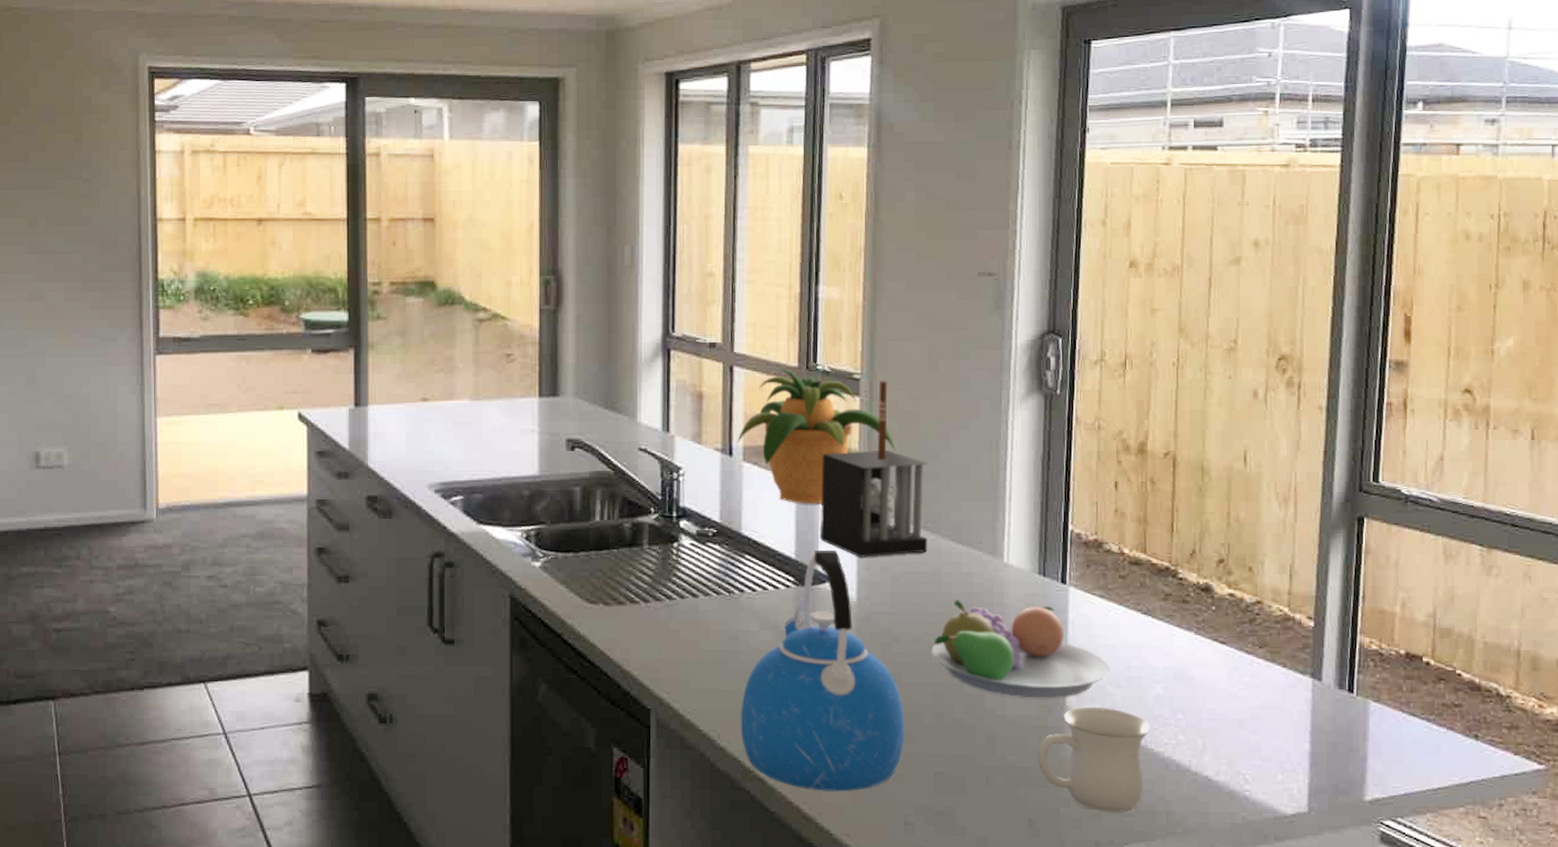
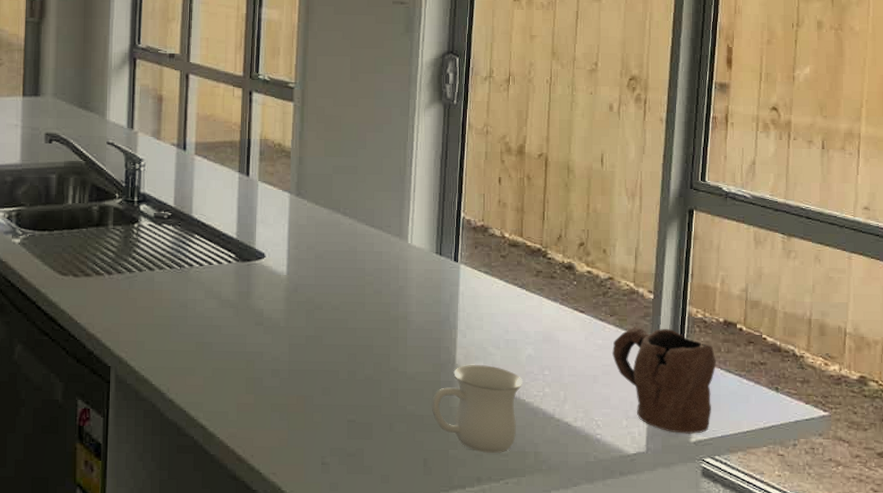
potted plant: present [737,368,897,504] -> none [190,76,323,193]
kettle: present [740,549,905,792] -> none [186,231,324,437]
knife block: present [820,381,931,557] -> none [257,89,350,238]
fruit bowl: present [931,600,1110,699] -> none [347,274,492,358]
mug: none [1261,659,1396,792] -> present [611,325,716,435]

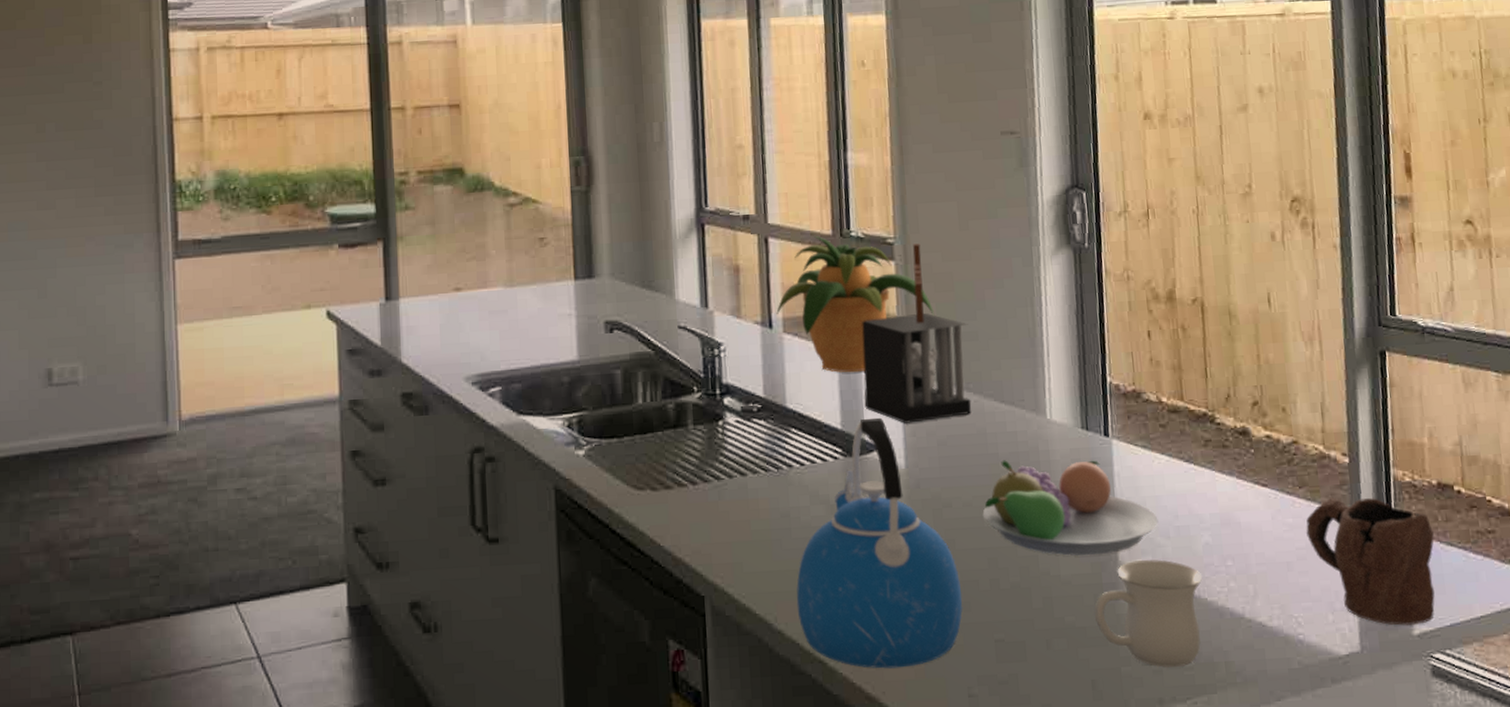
kettle: none [186,231,324,437] -> present [796,417,963,669]
potted plant: none [190,76,323,193] -> present [776,236,935,373]
knife block: none [257,89,350,238] -> present [862,244,972,424]
fruit bowl: none [347,274,492,358] -> present [982,460,1159,556]

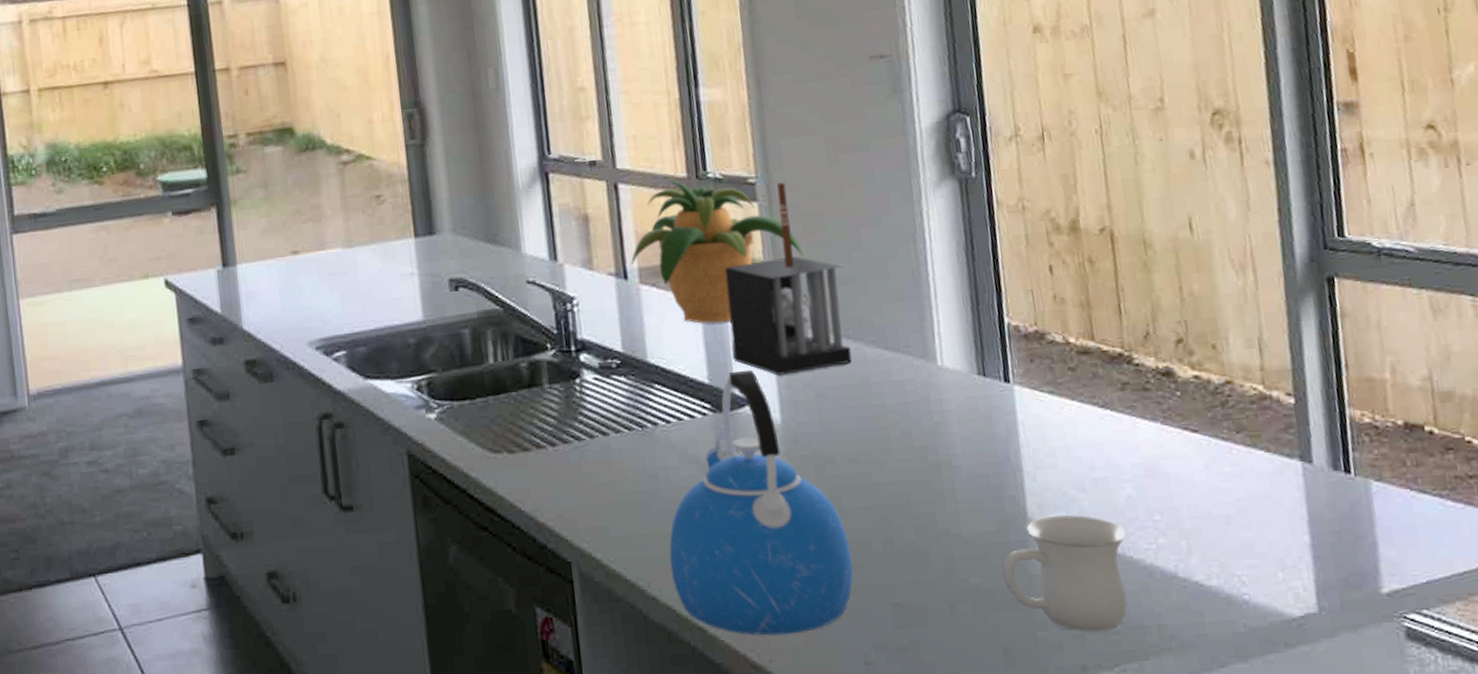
fruit bowl: present [982,460,1159,556] -> none [870,408,1072,513]
mug: present [1305,497,1435,626] -> none [1246,441,1407,584]

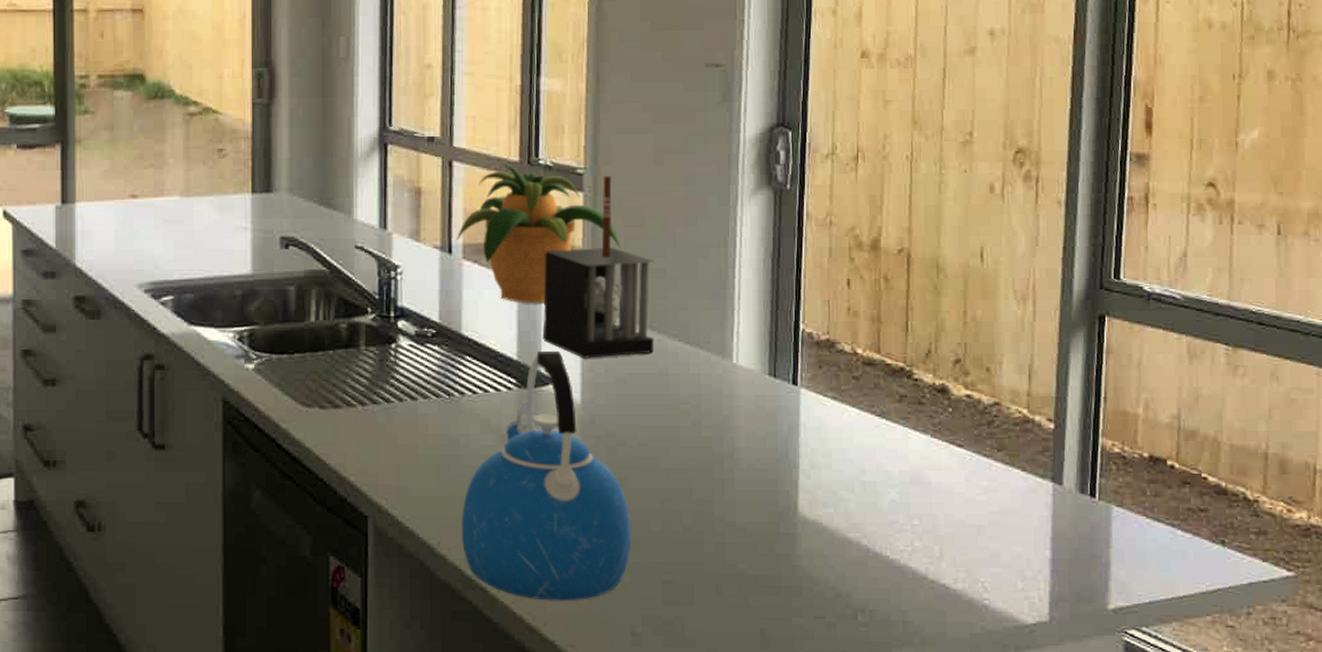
mug: present [1002,515,1128,632] -> none [768,513,885,622]

